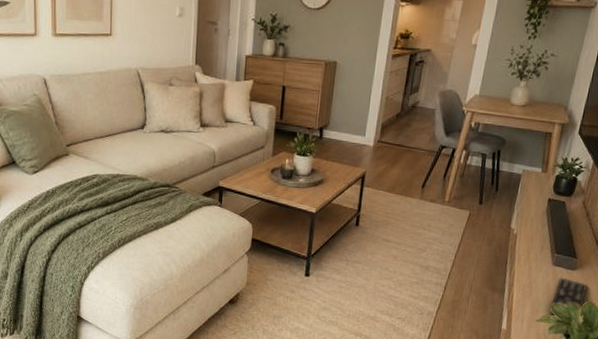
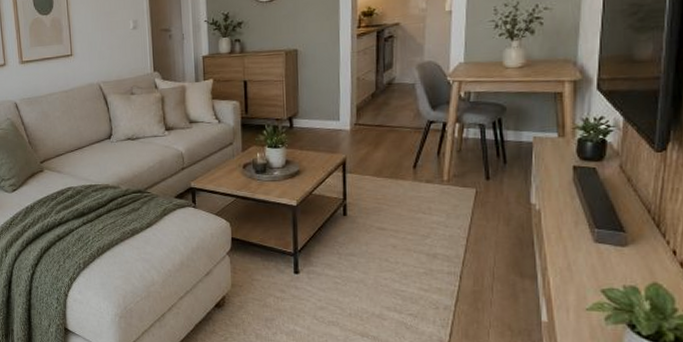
remote control: present [548,277,588,316] -> none [599,256,647,302]

